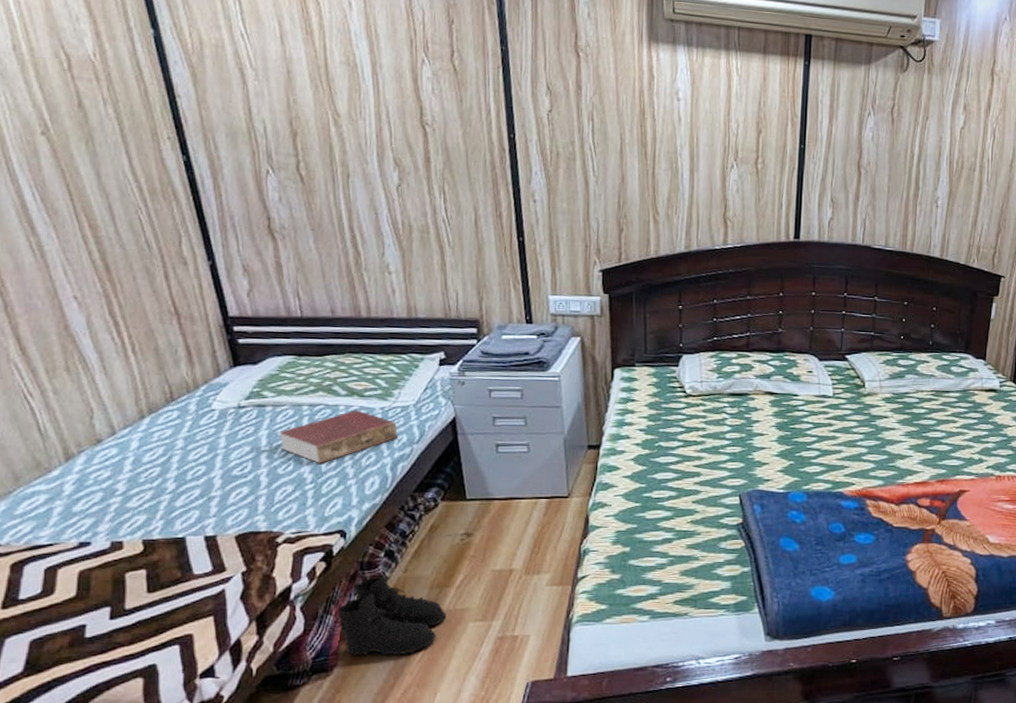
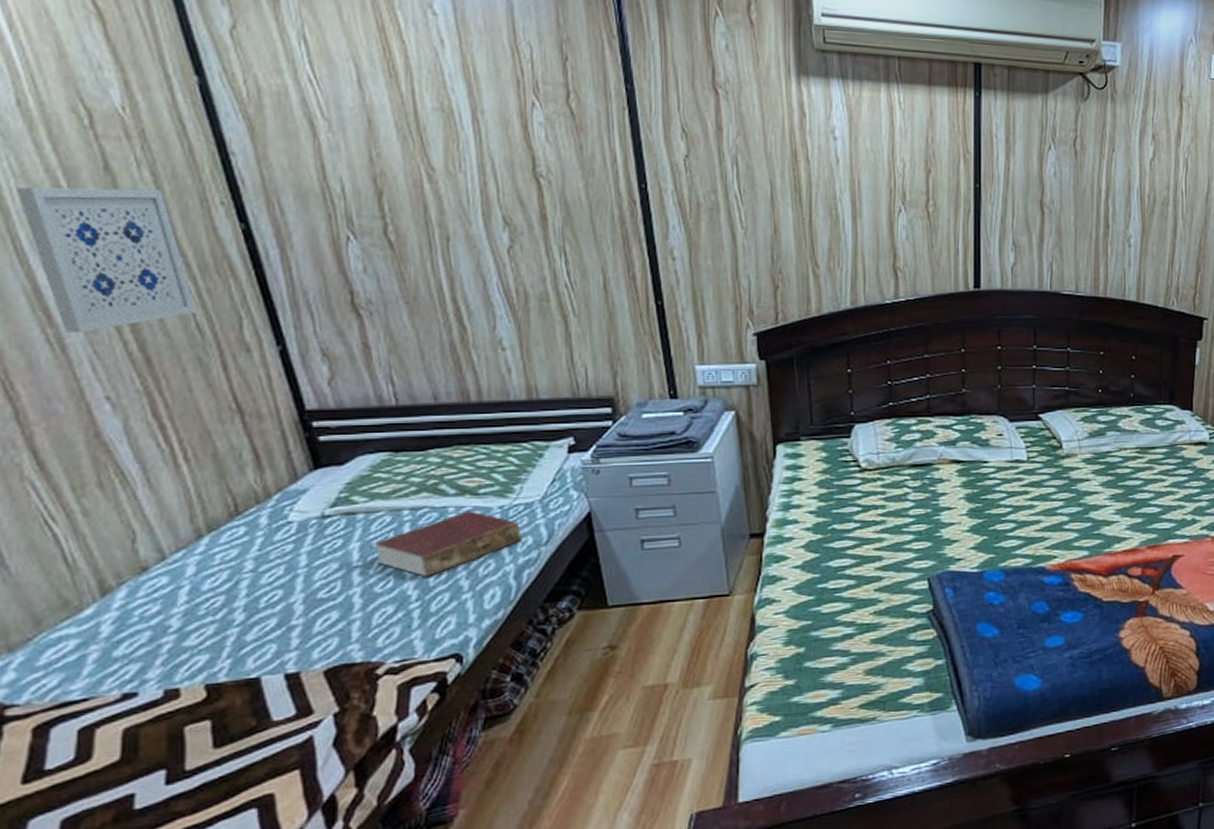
wall art: none [10,119,146,242] -> present [15,187,197,333]
boots: present [336,575,447,655] -> none [455,702,590,801]

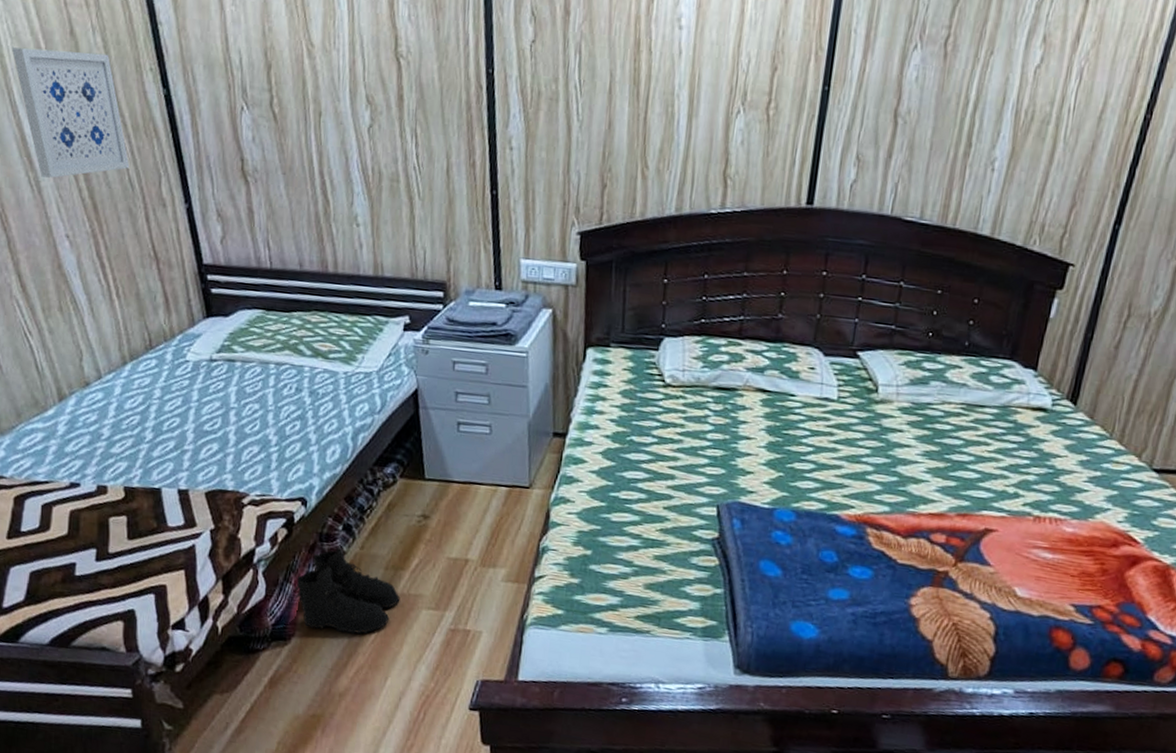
book: present [373,510,521,577] -> none [246,372,360,426]
boots: none [455,702,590,801] -> present [295,548,400,635]

